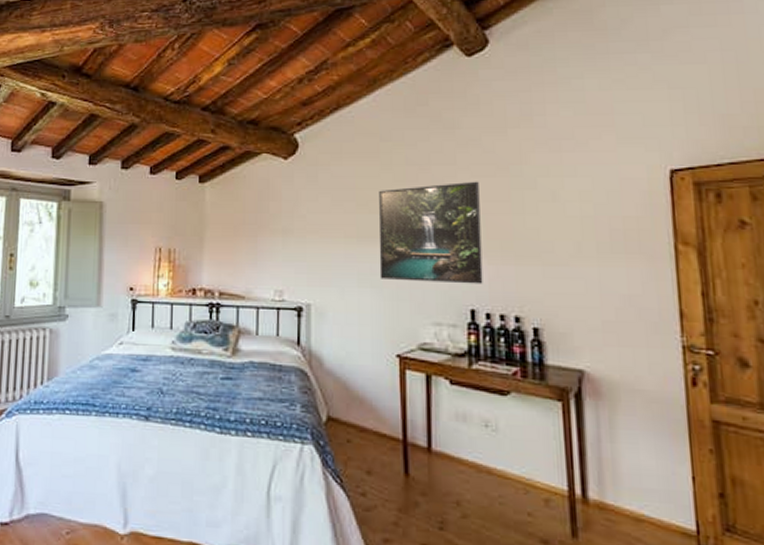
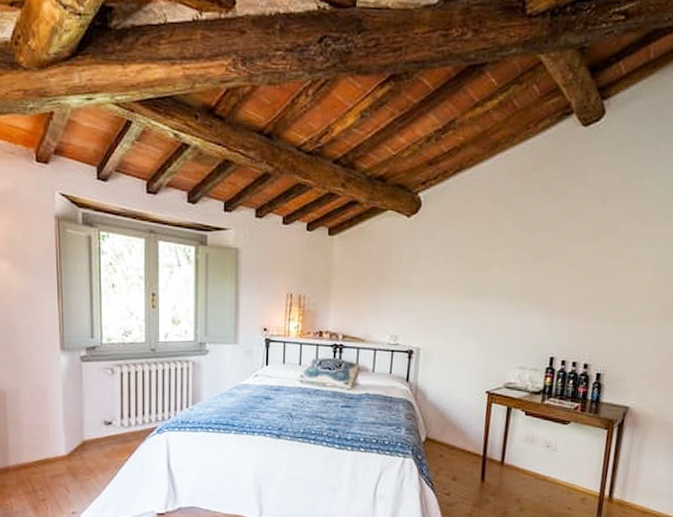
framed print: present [378,181,483,284] -> none [480,247,574,337]

